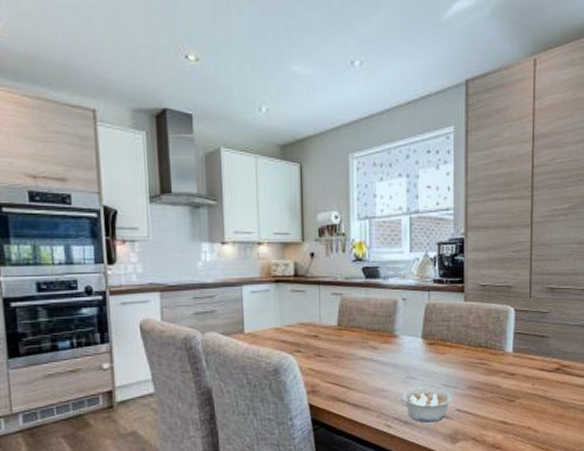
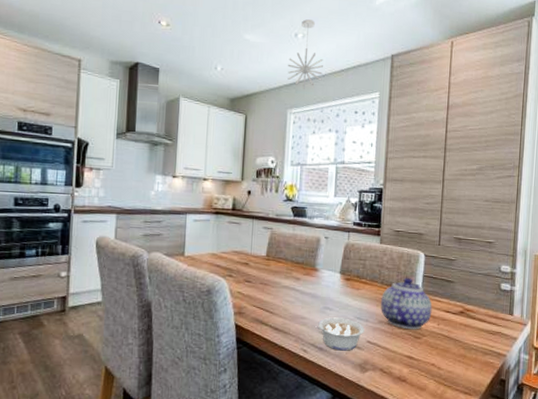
pendant light: none [344,42,388,128] -> present [287,19,324,89]
teapot: none [469,335,526,393] -> present [381,277,432,330]

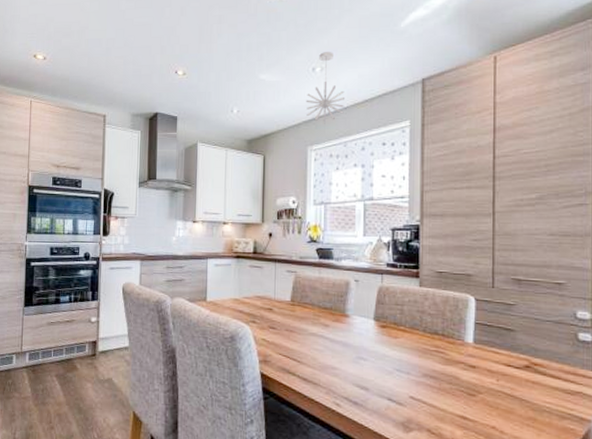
legume: present [315,317,365,351] -> none [348,368,406,407]
teapot: present [381,277,432,330] -> none [424,324,489,386]

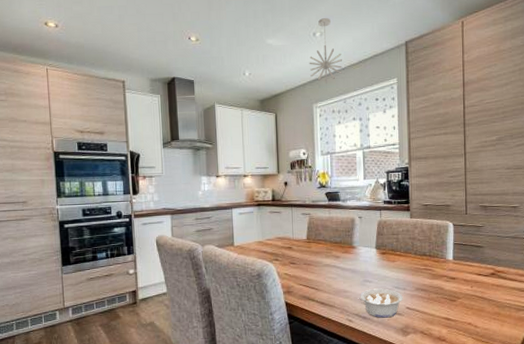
legume: none [348,368,406,407] -> present [358,288,403,318]

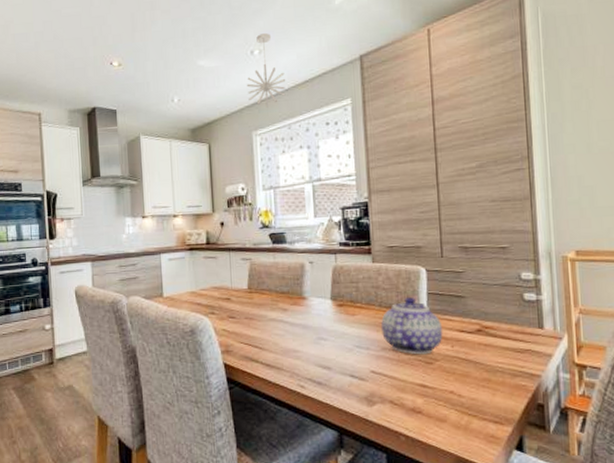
legume: present [358,288,403,318] -> none [311,347,366,384]
teapot: none [416,246,465,294] -> present [381,296,443,355]

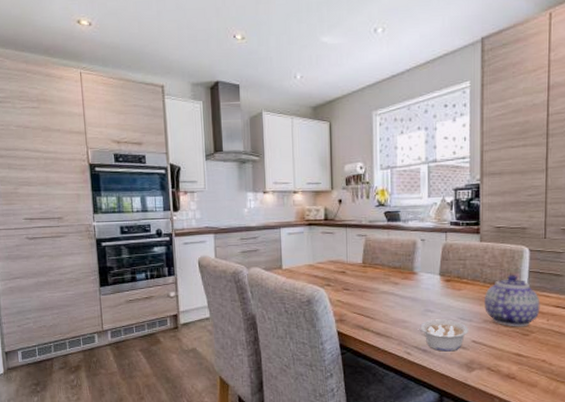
pendant light: present [246,33,286,108] -> none [368,11,408,88]
legume: none [311,347,366,384] -> present [418,319,469,352]

